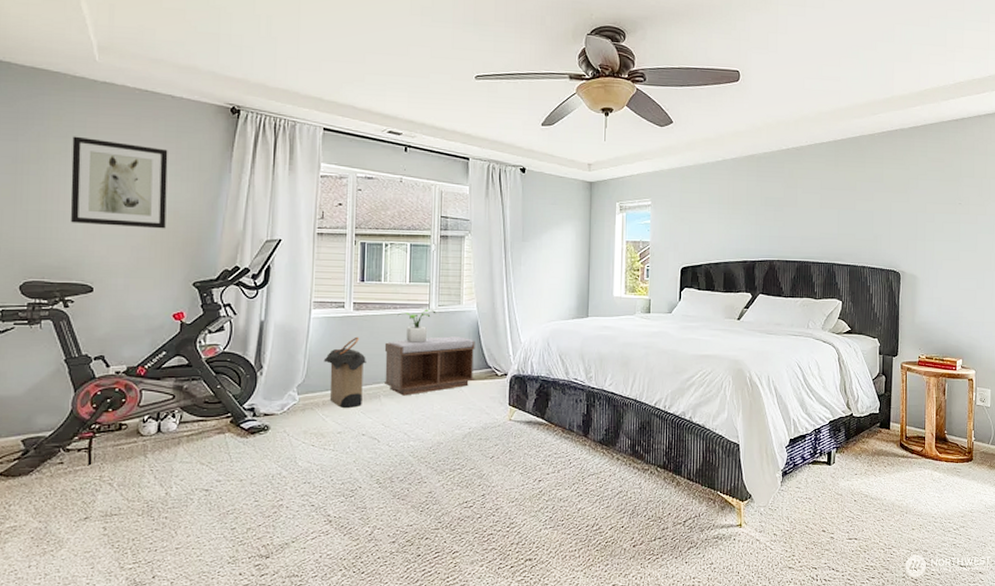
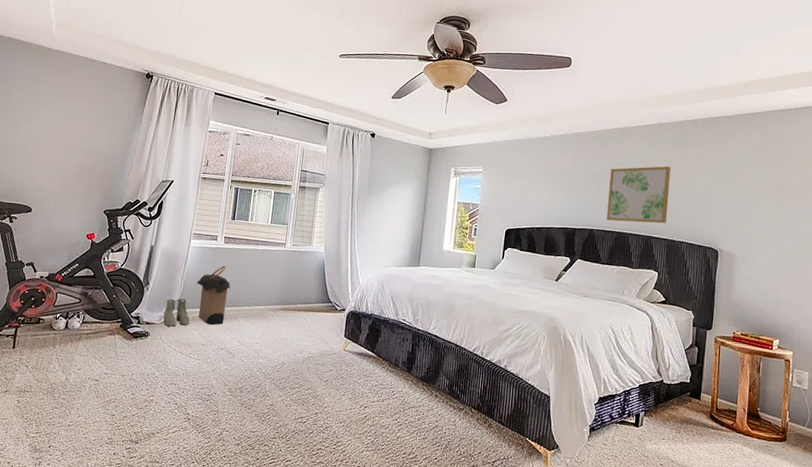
wall art: present [70,136,168,229] -> none [22,90,97,166]
boots: none [285,381,319,416] -> present [163,298,190,327]
bench: present [384,336,475,396] -> none [243,271,321,320]
potted plant: present [397,309,436,343] -> none [259,247,291,276]
wall art: none [787,186,850,250] -> present [607,166,671,224]

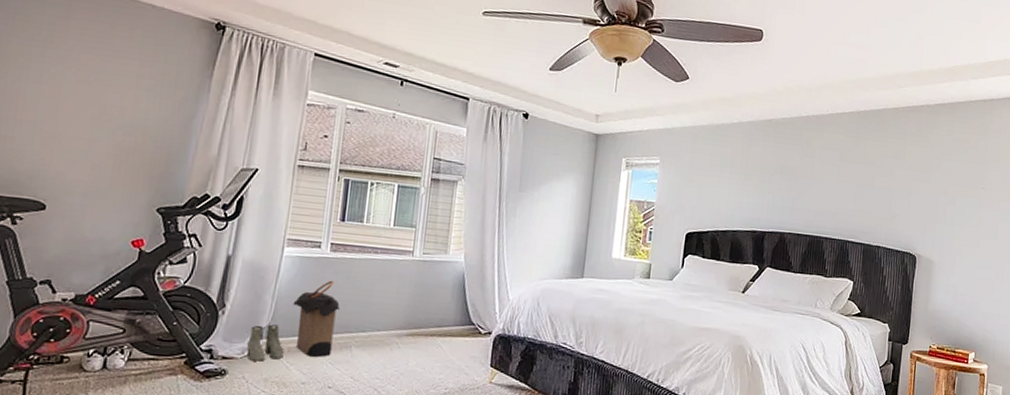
wall art: present [607,166,671,224] -> none [799,160,870,226]

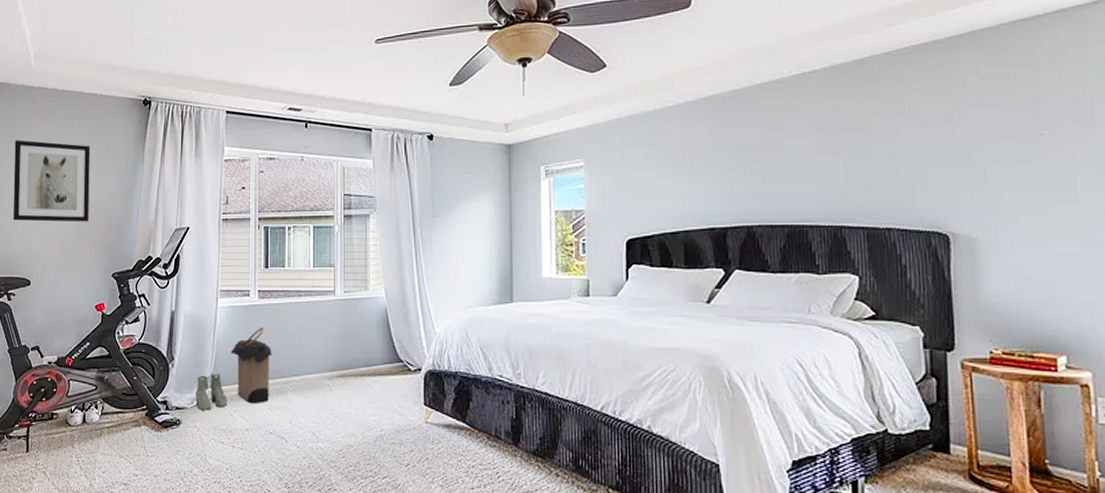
wall art: none [28,39,143,148] -> present [13,140,91,222]

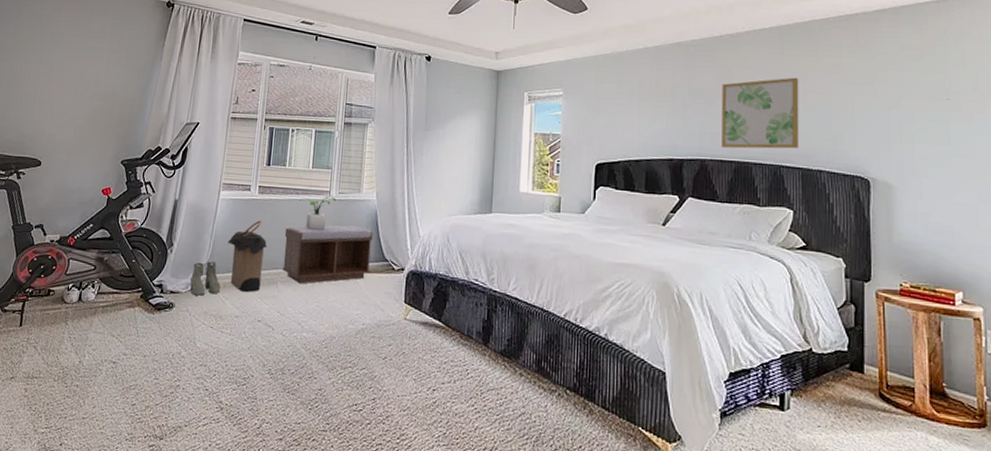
wall art: present [13,140,91,222] -> none [31,28,113,111]
bench: none [290,326,385,392] -> present [283,225,373,284]
potted plant: none [302,296,342,333] -> present [299,196,336,230]
wall art: none [768,123,863,211] -> present [722,77,800,149]

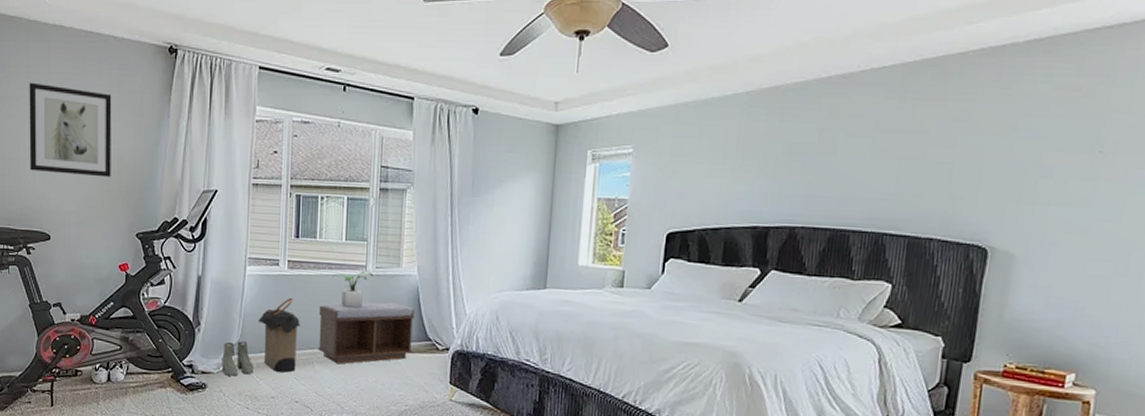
wall art: none [31,28,113,111] -> present [29,82,112,178]
wall art: present [722,77,800,149] -> none [816,127,920,214]

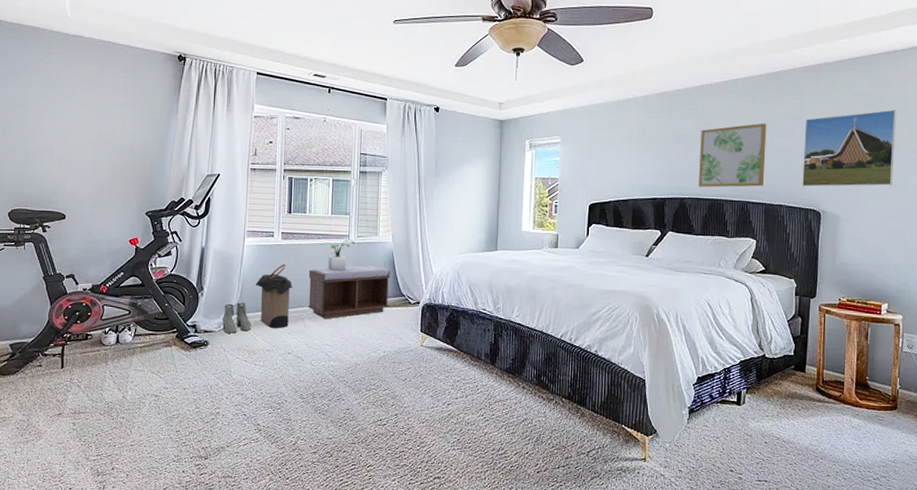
wall art: present [29,82,112,178] -> none [48,83,126,164]
wall art: none [816,127,920,214] -> present [699,123,767,188]
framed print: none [964,108,1116,215] -> present [802,109,897,187]

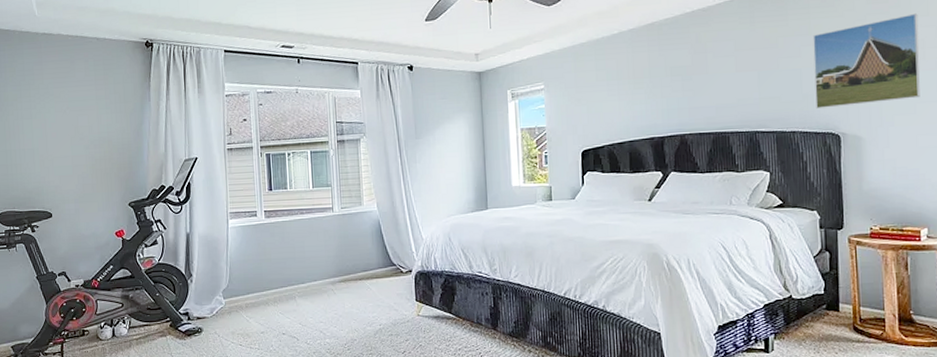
boots: present [222,302,251,334] -> none [214,286,243,318]
laundry hamper: present [255,263,293,328] -> none [243,242,282,309]
bench: present [308,265,390,319] -> none [295,236,381,296]
potted plant: present [320,239,355,271] -> none [304,212,340,245]
wall art: present [699,123,767,188] -> none [697,44,773,121]

